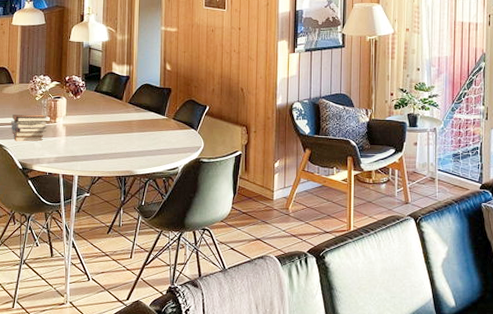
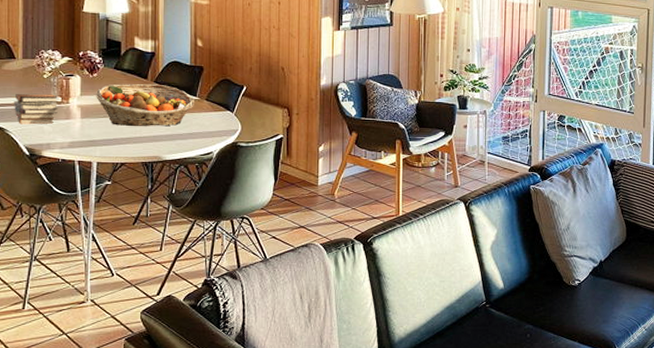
fruit basket: none [79,105,163,143] -> present [96,84,194,126]

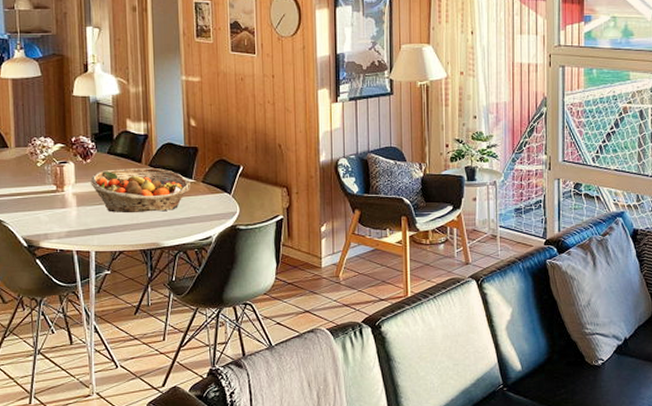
book stack: present [13,93,59,125] -> none [8,182,54,215]

